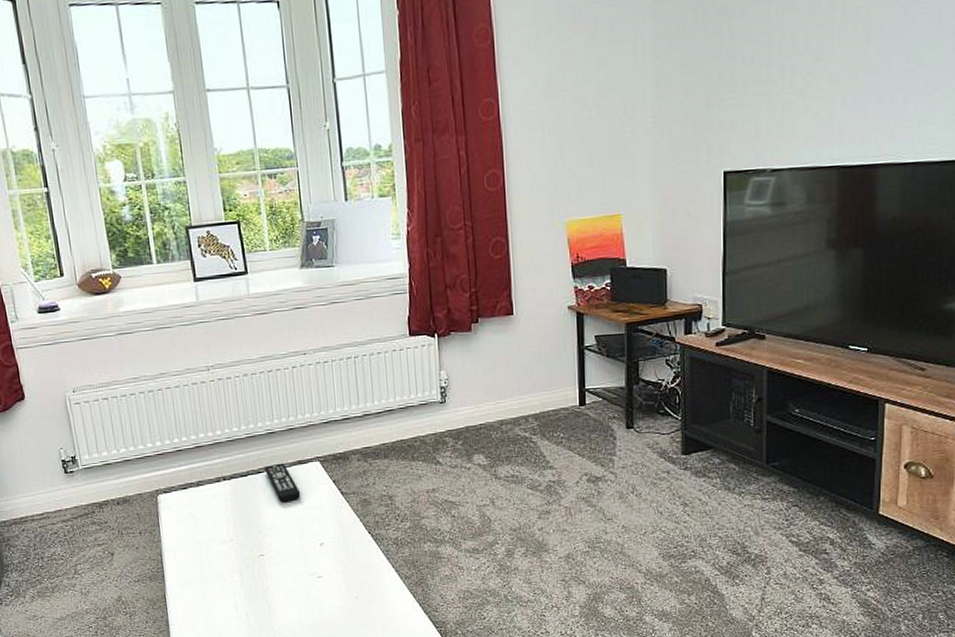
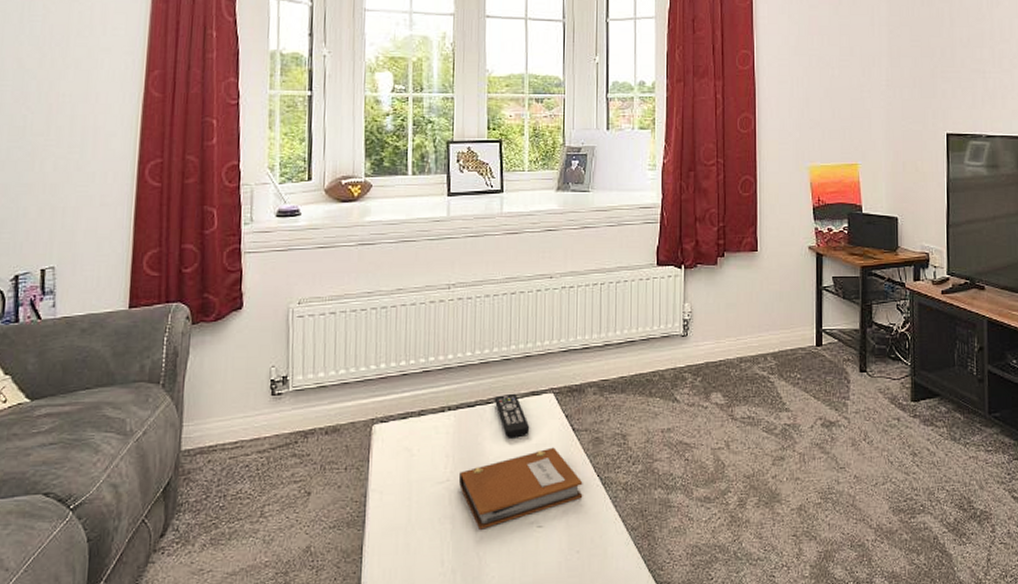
notebook: none [240,509,357,581] -> present [458,447,583,530]

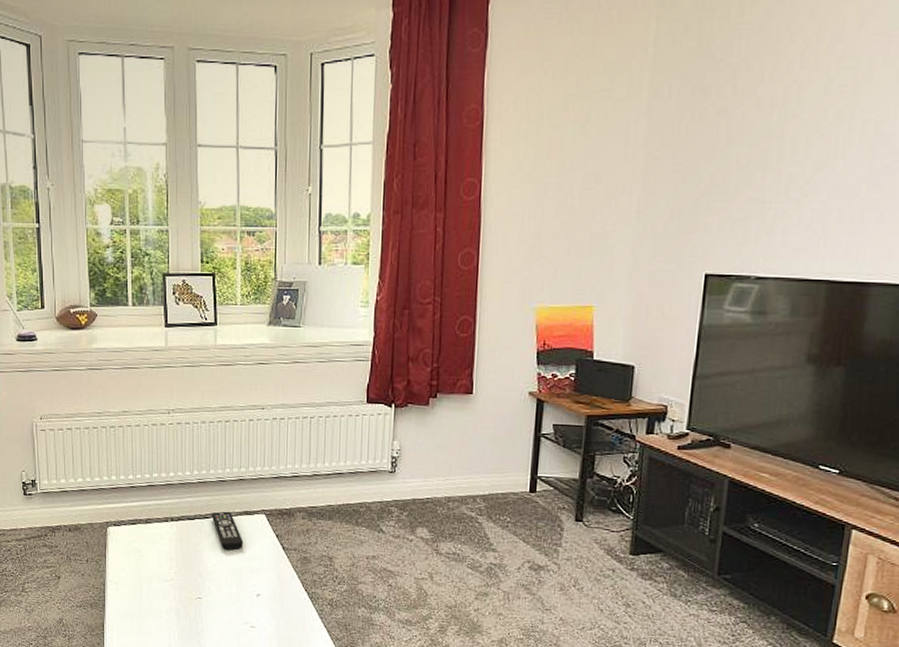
notebook: present [458,447,583,530] -> none [181,561,292,623]

